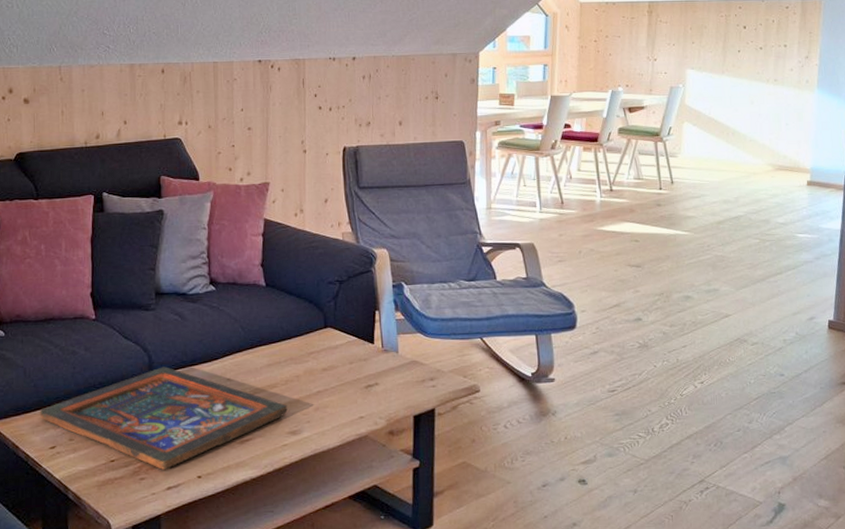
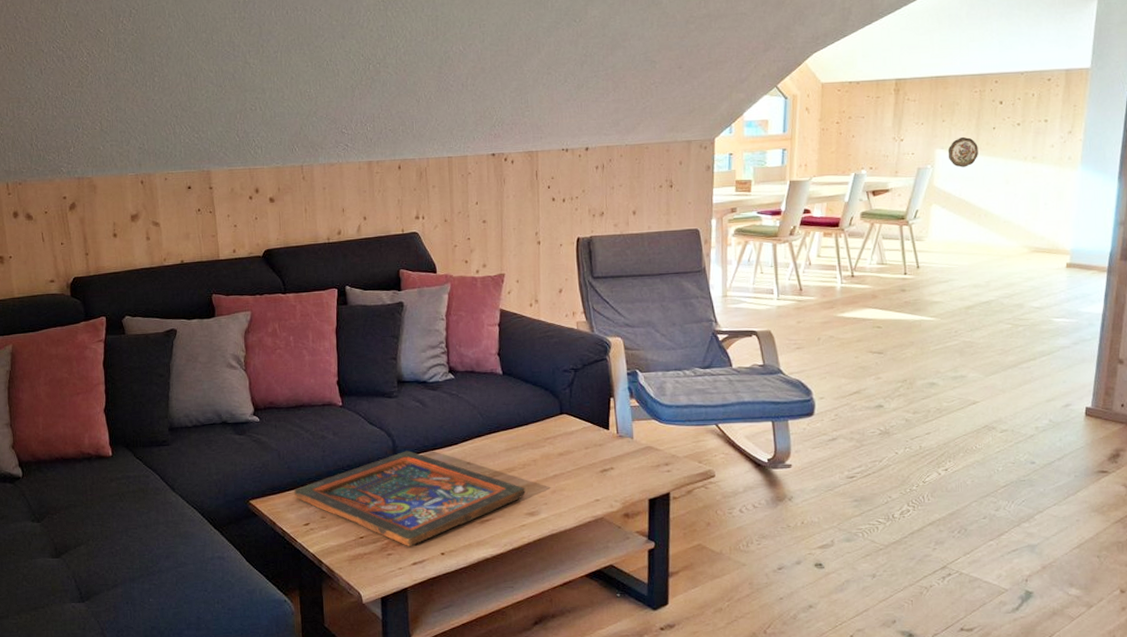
decorative plate: none [697,59,725,88] -> present [947,137,978,168]

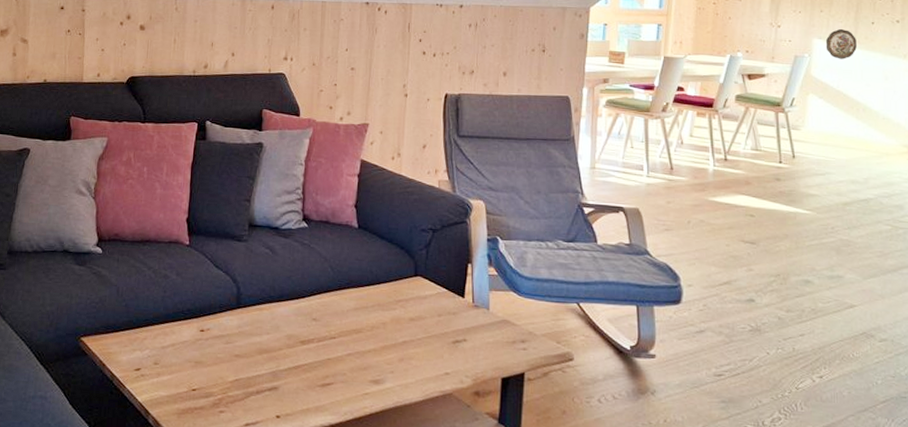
religious icon: present [293,450,526,547] -> none [128,299,372,406]

